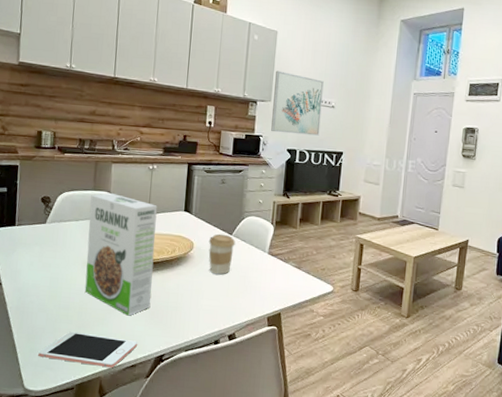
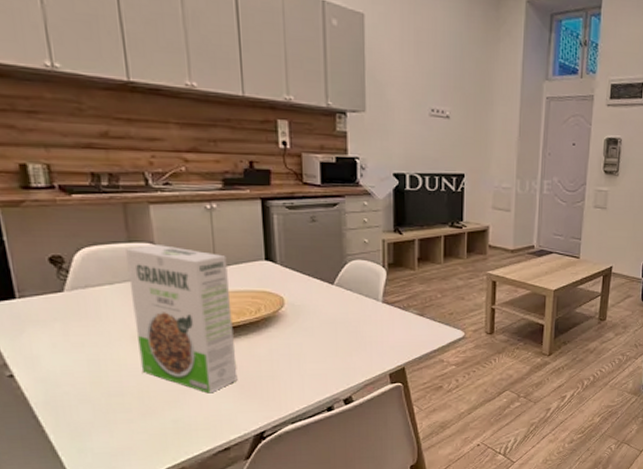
cell phone: present [38,331,137,368] -> none [90,420,227,457]
coffee cup: present [208,233,236,275] -> none [303,284,339,333]
wall art: present [271,70,324,136] -> none [367,69,433,155]

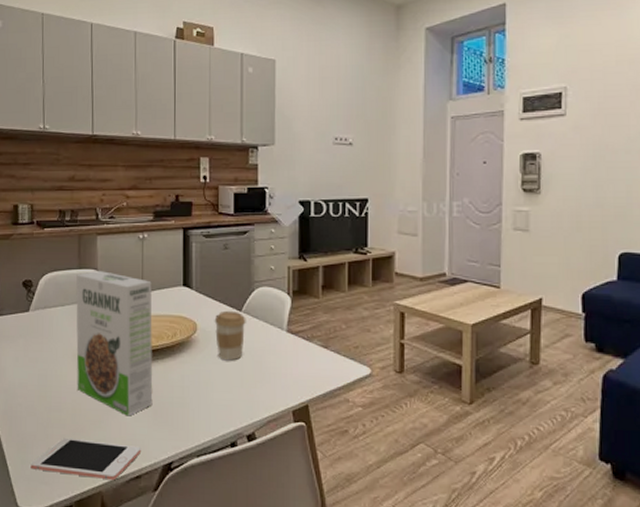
cell phone: none [90,420,227,457] -> present [30,437,140,481]
coffee cup: none [303,284,339,333] -> present [214,310,246,361]

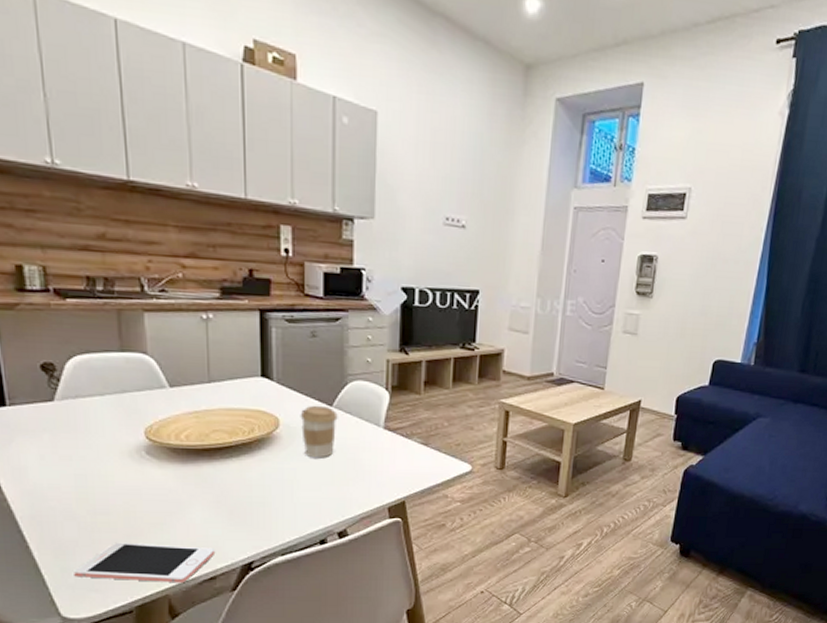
cereal box: present [76,271,153,416] -> none [118,355,227,518]

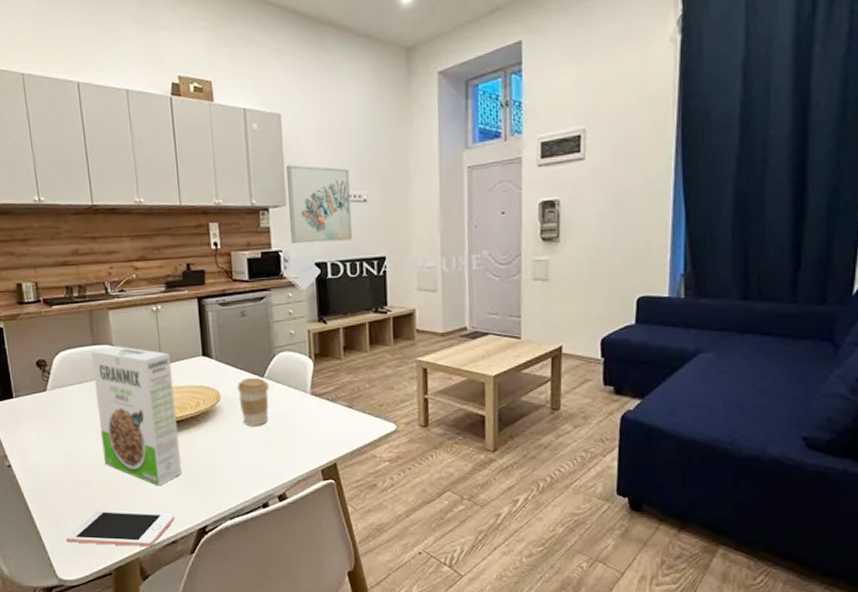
cereal box: none [118,355,227,518] -> present [91,346,182,486]
wall art: none [377,172,449,268] -> present [285,164,353,244]

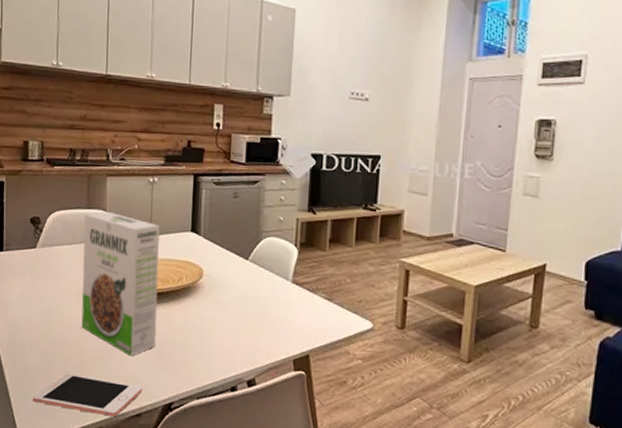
coffee cup: present [237,377,269,427] -> none [220,258,252,308]
wall art: present [285,164,353,244] -> none [291,57,354,136]

